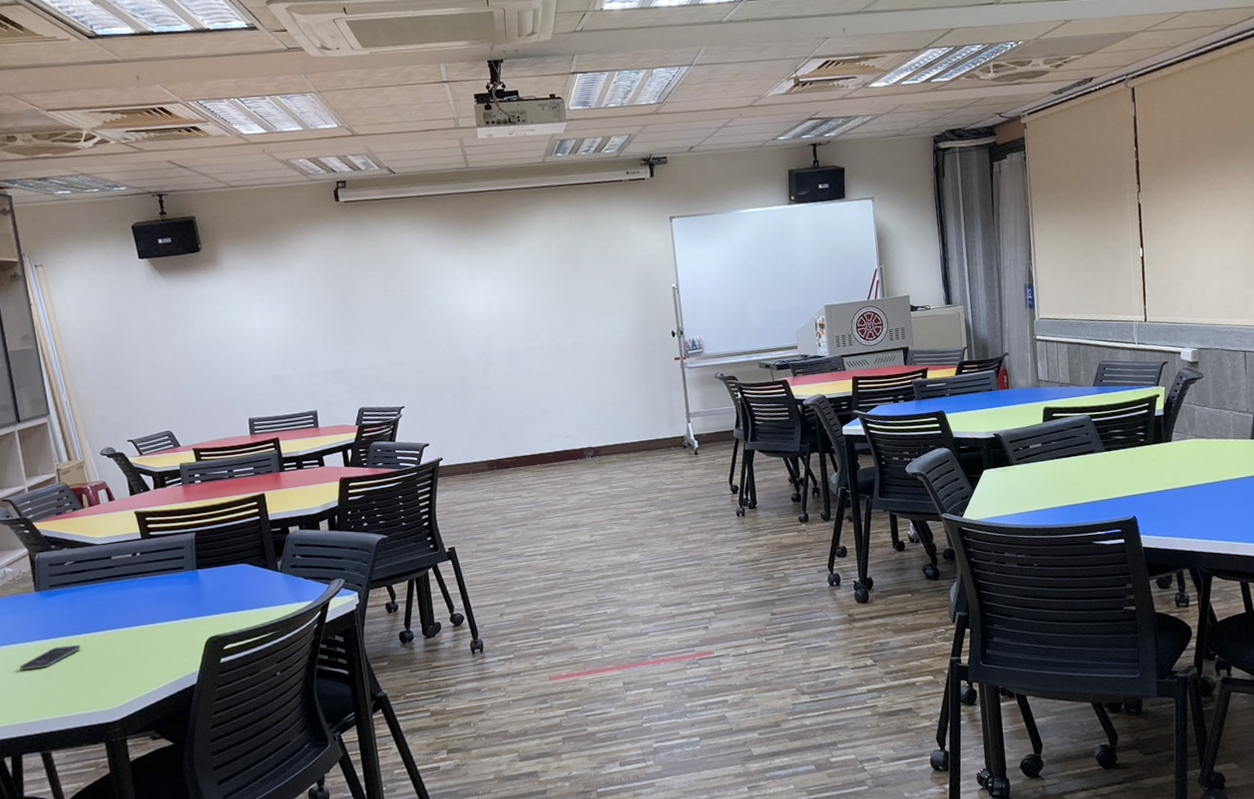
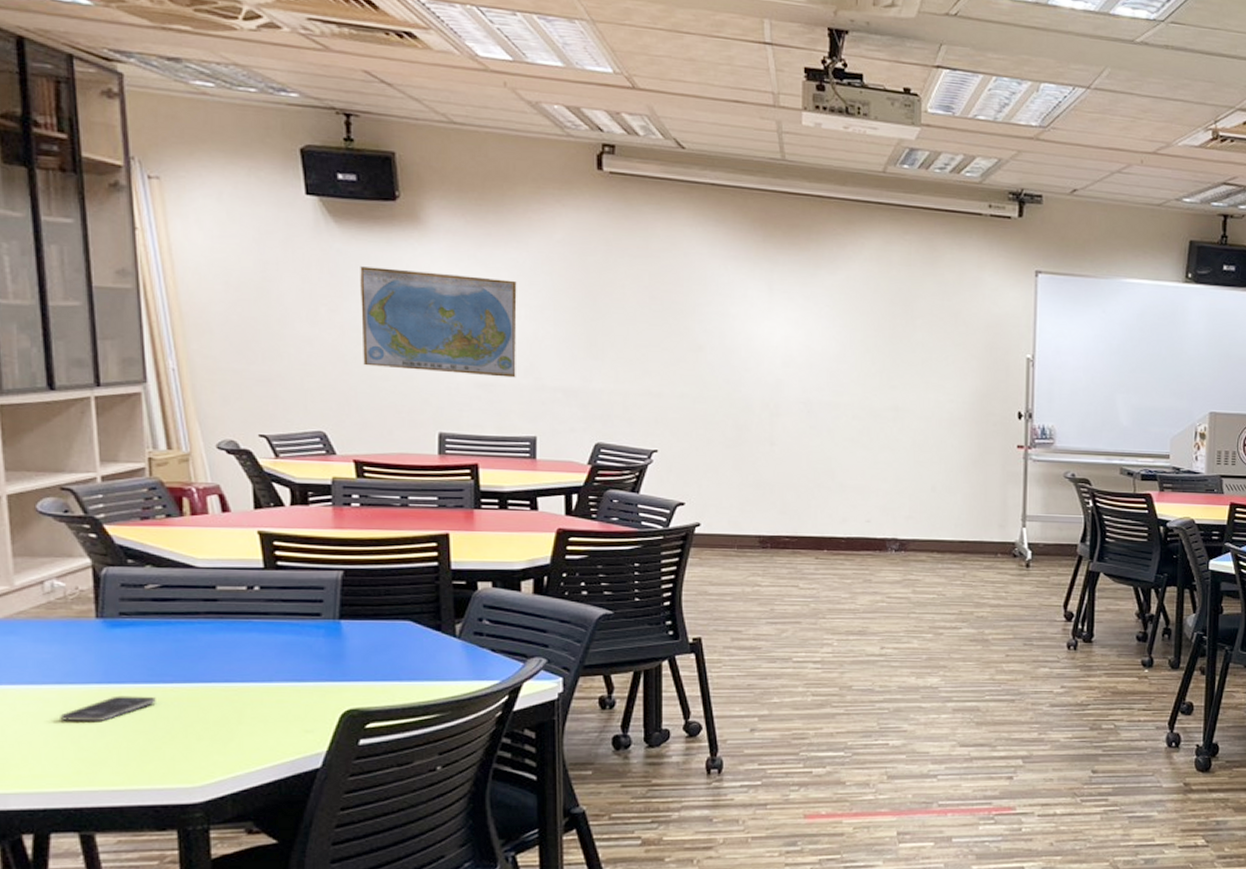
world map: none [181,295,297,377] -> present [360,266,517,378]

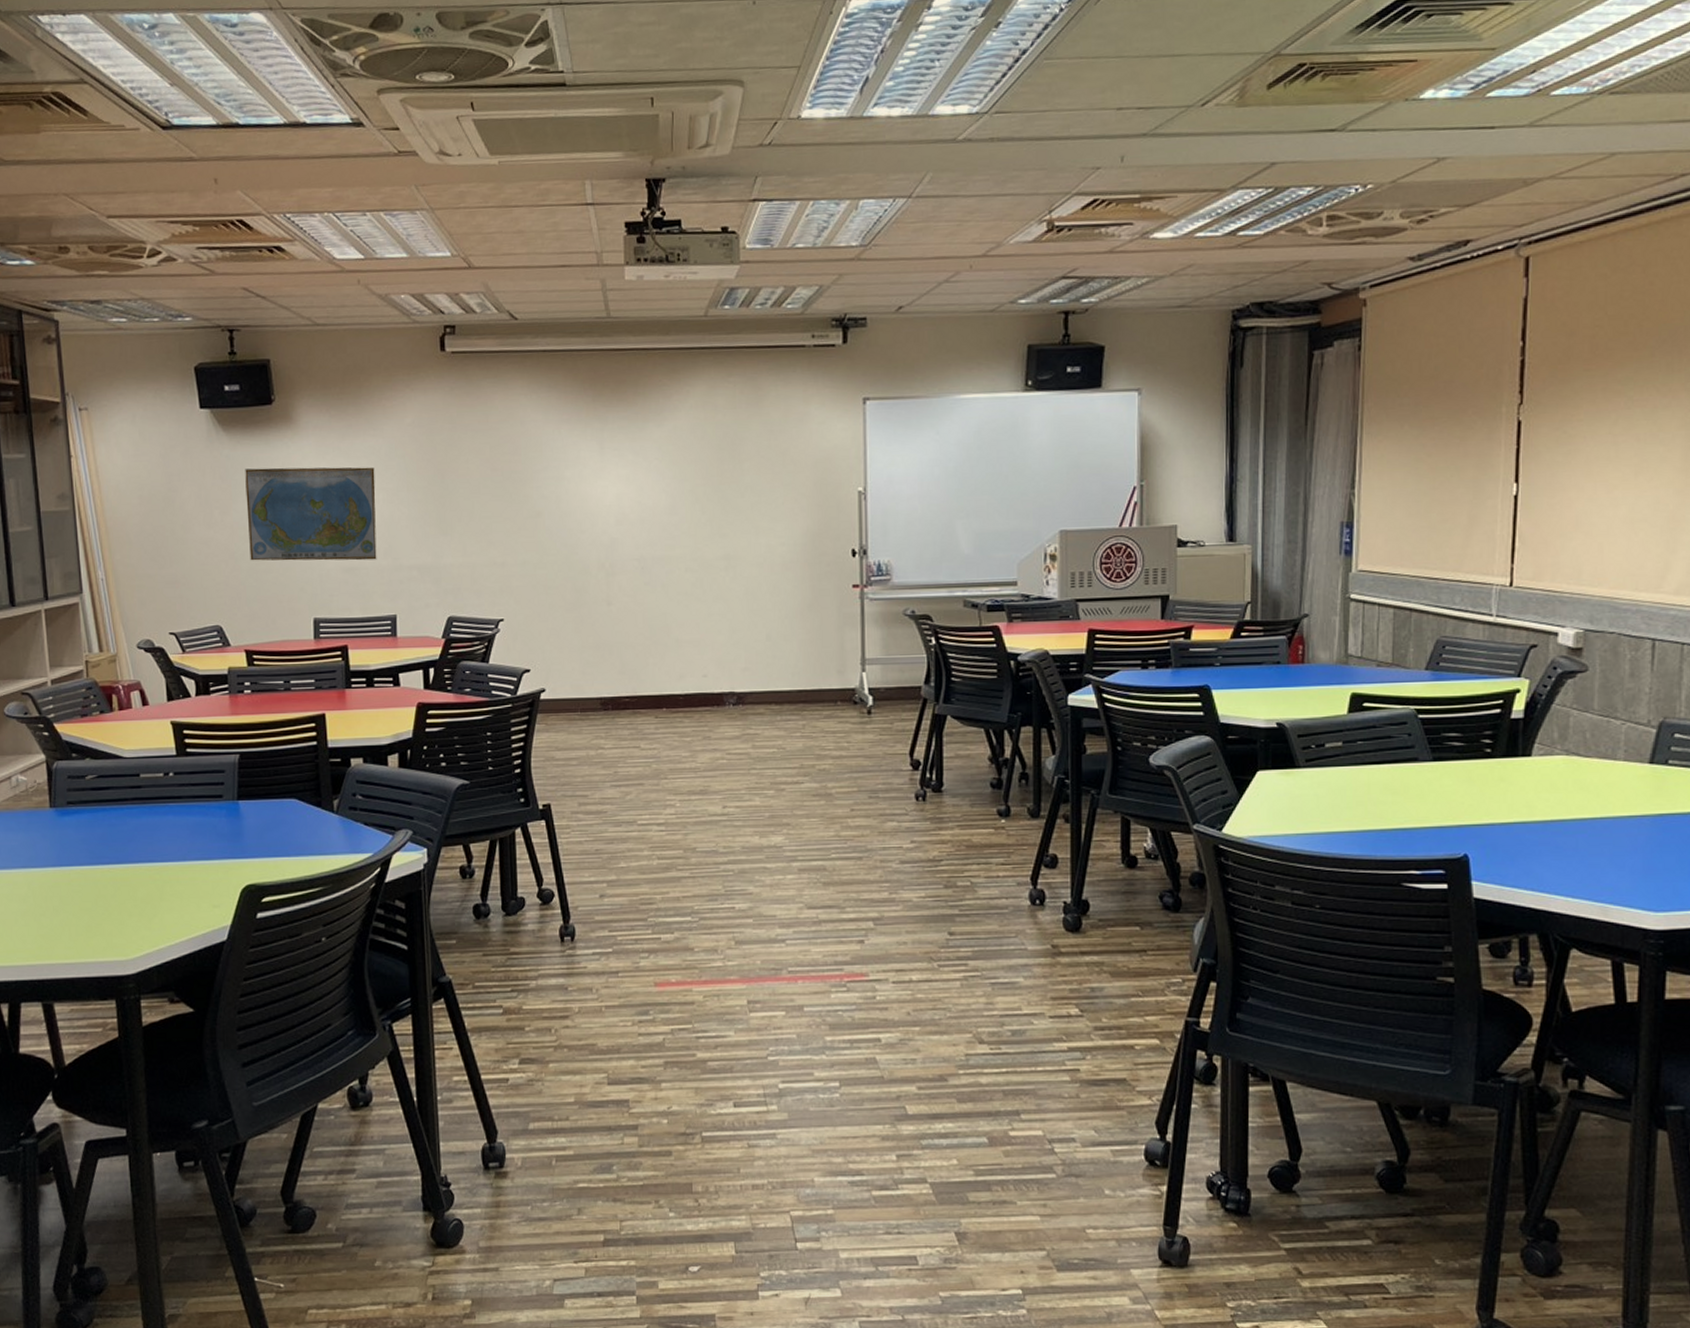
smartphone: present [60,695,156,722] -> none [25,877,97,902]

